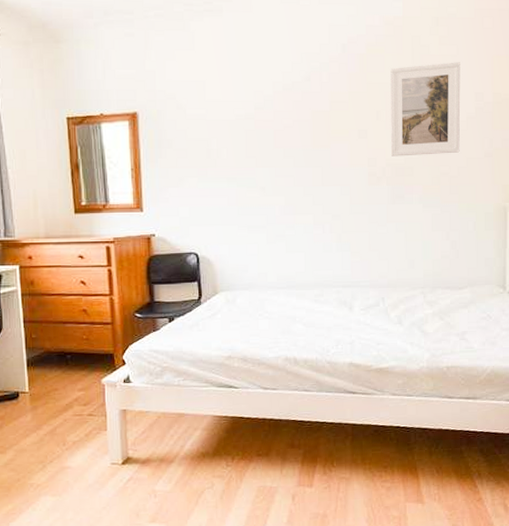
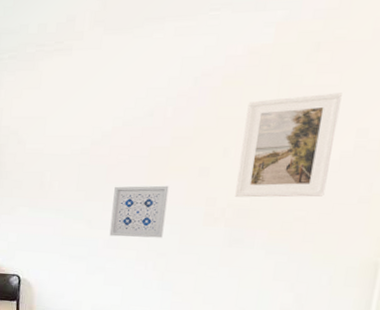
wall art: none [284,148,335,202] -> present [109,185,169,238]

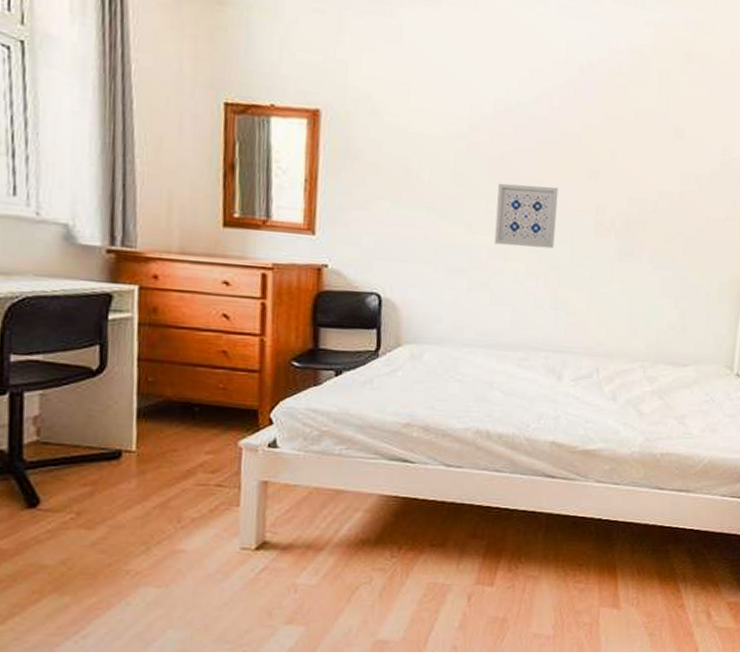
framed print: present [235,93,342,198] -> none [624,103,710,211]

